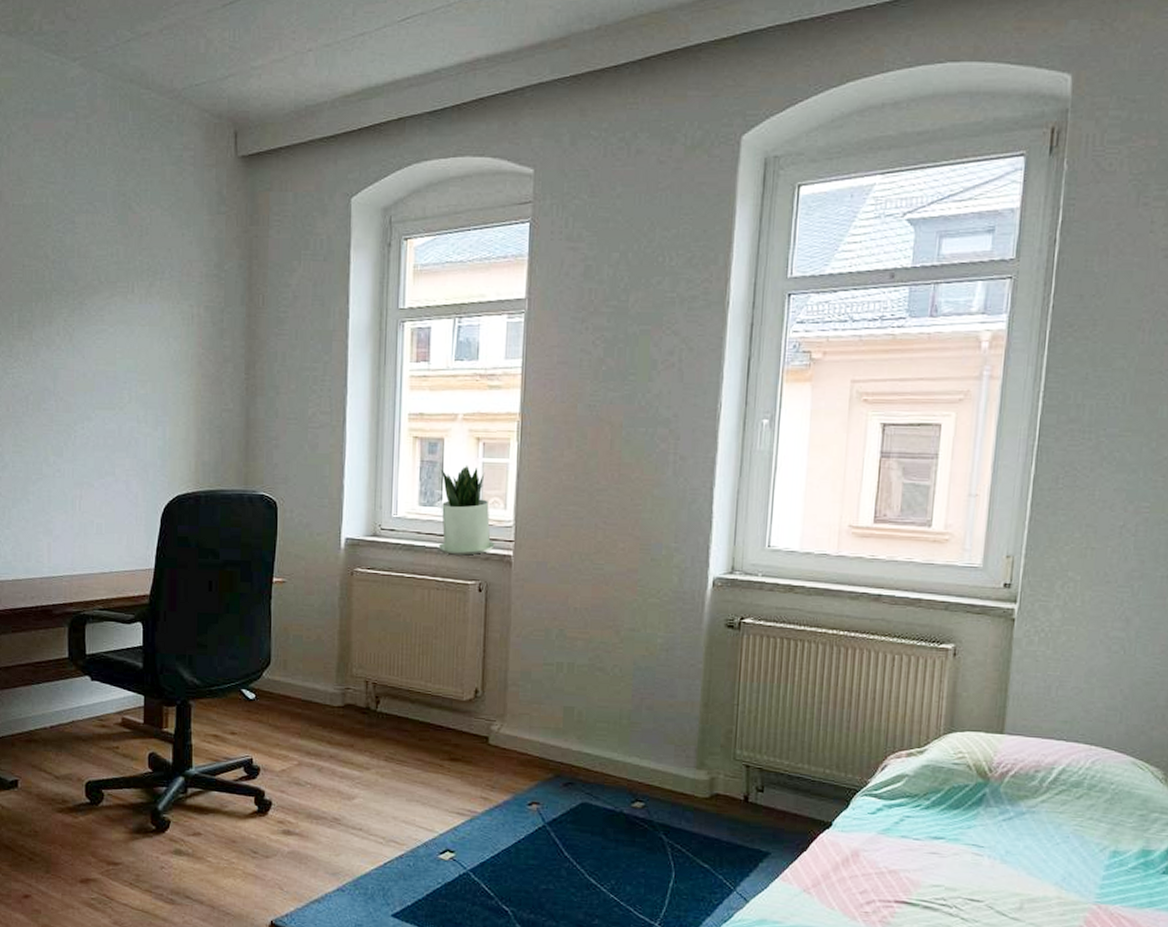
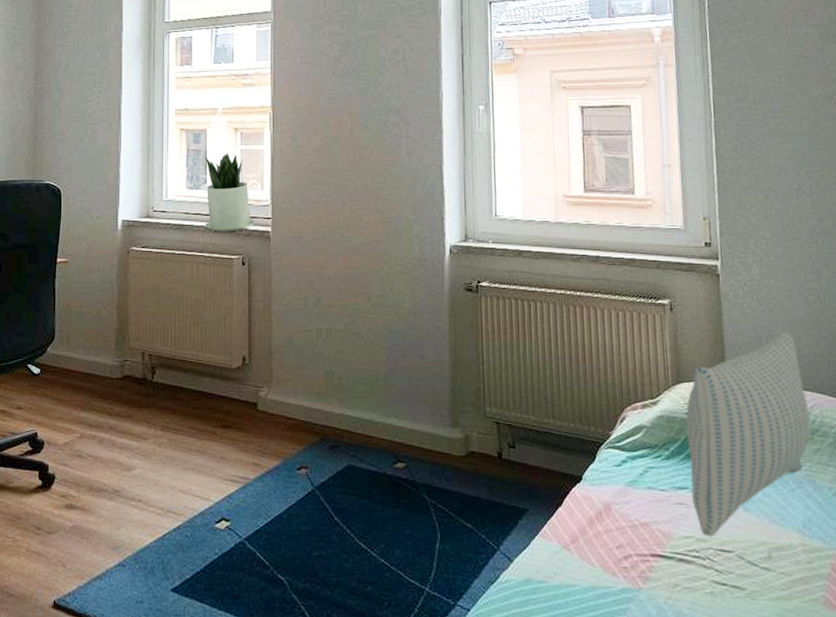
pillow: none [947,682,1091,887] -> present [685,331,810,537]

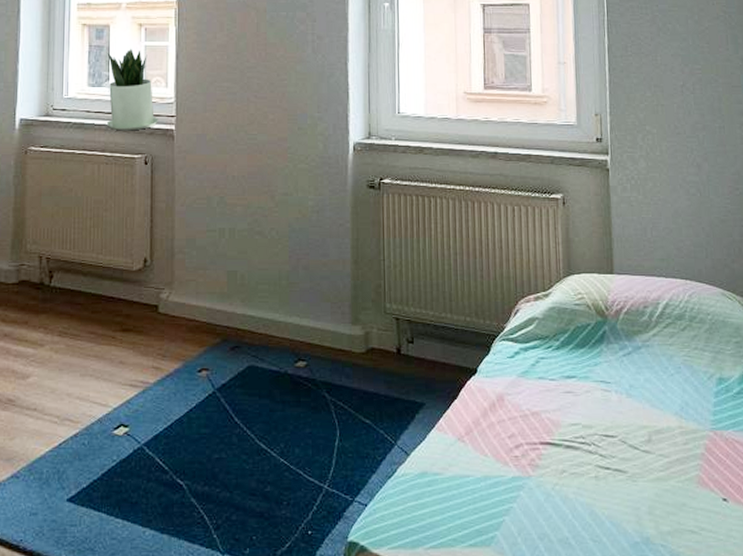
pillow: present [685,331,810,537] -> none [575,223,689,423]

